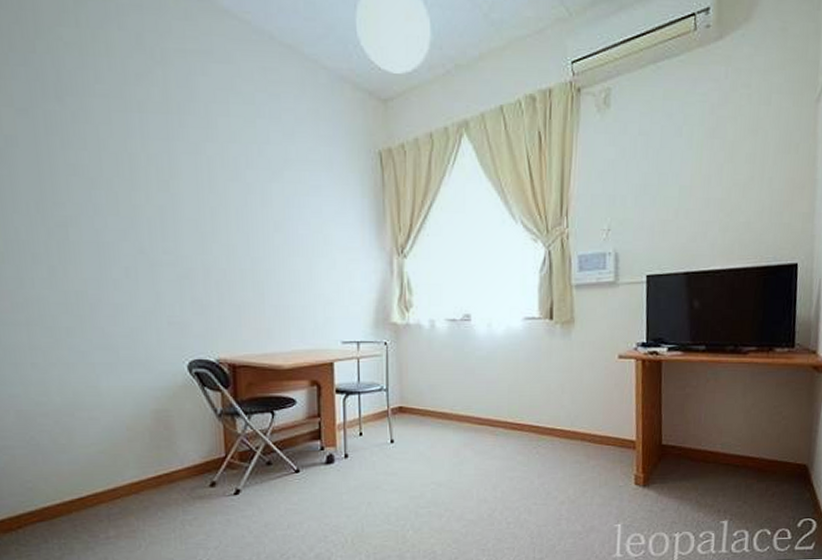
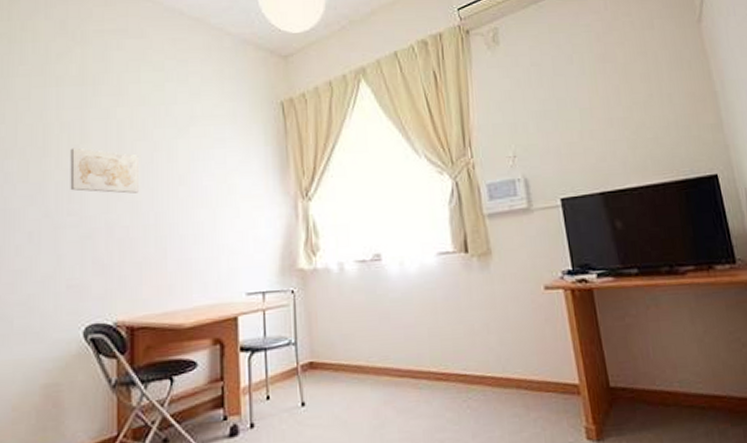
wall art: none [160,183,235,236] -> present [70,147,140,194]

